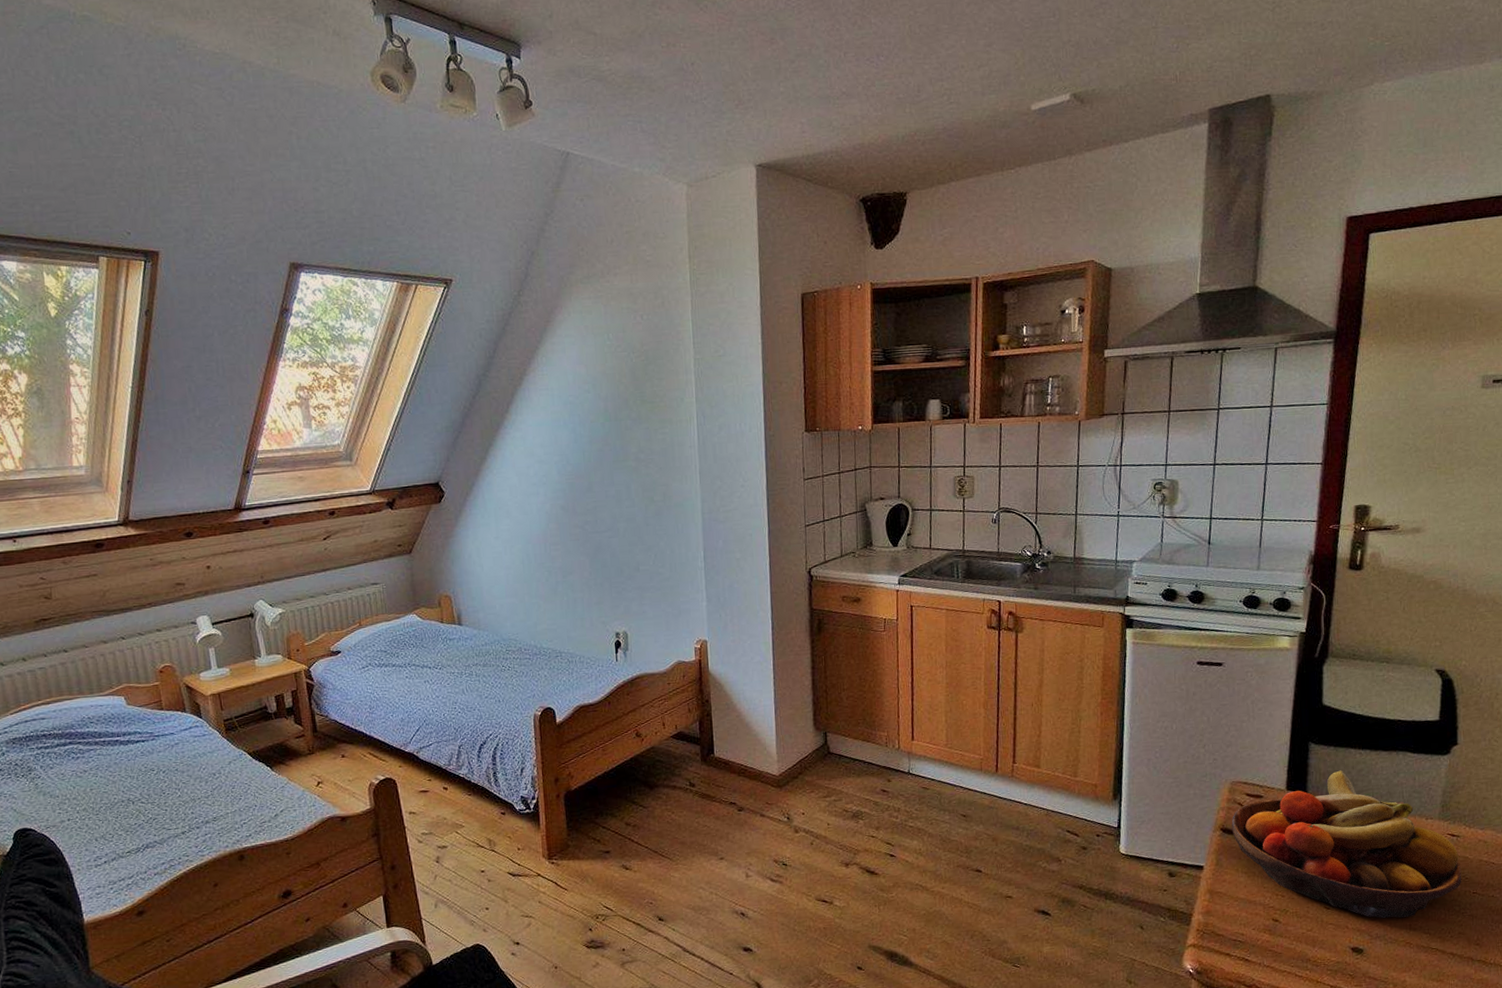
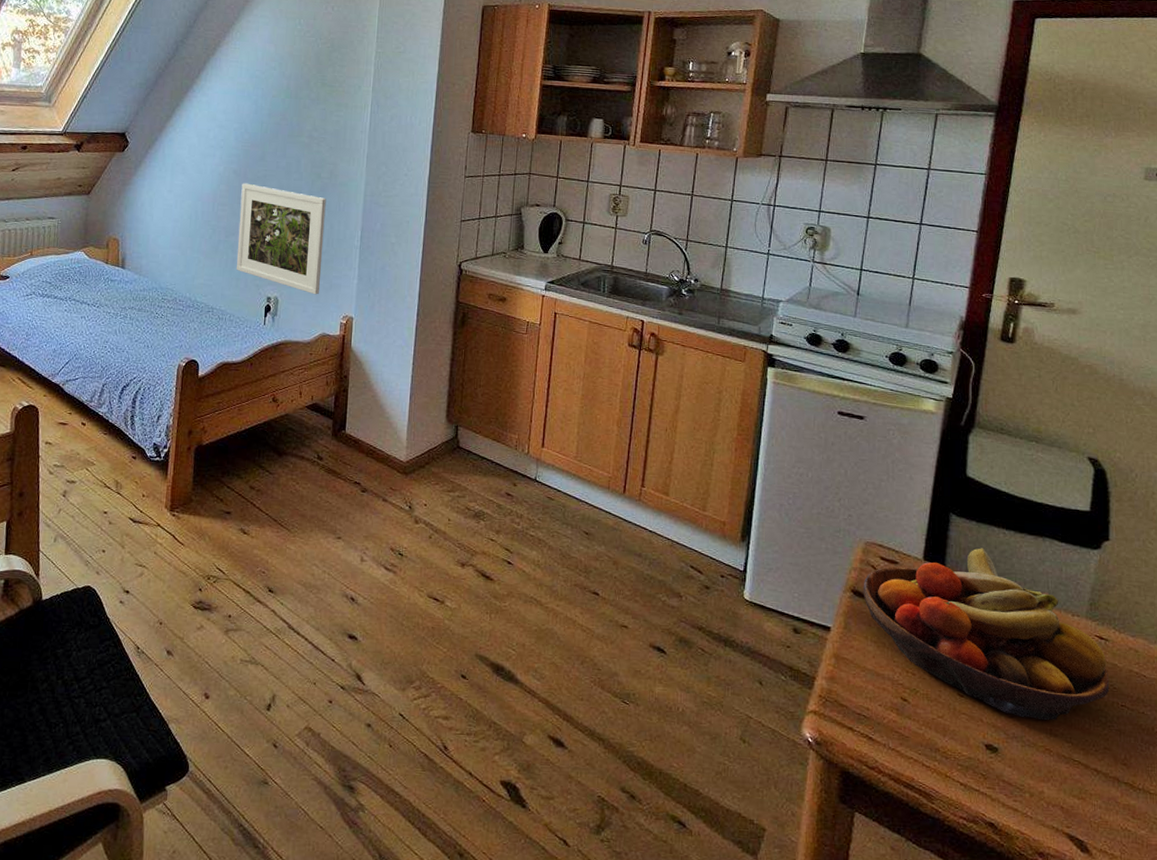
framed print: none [572,518,669,624] -> present [237,183,326,295]

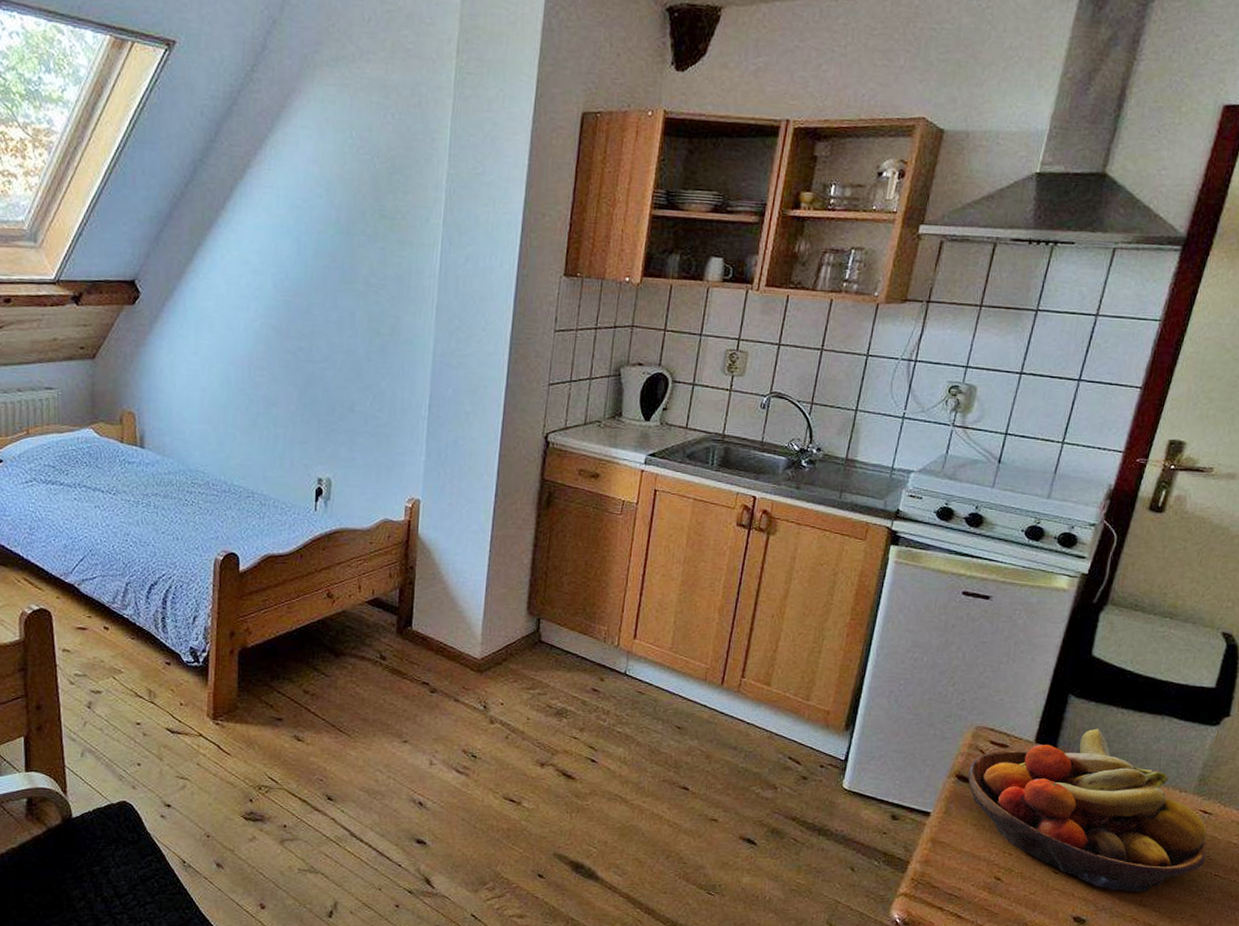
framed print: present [237,183,326,295] -> none [280,341,387,475]

